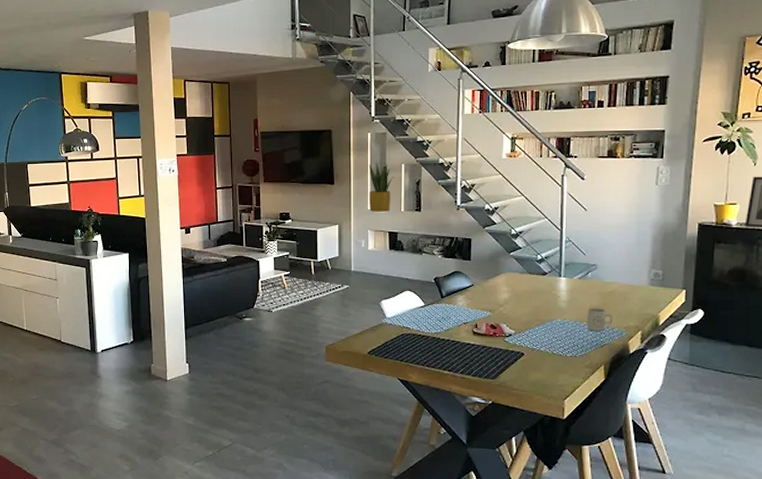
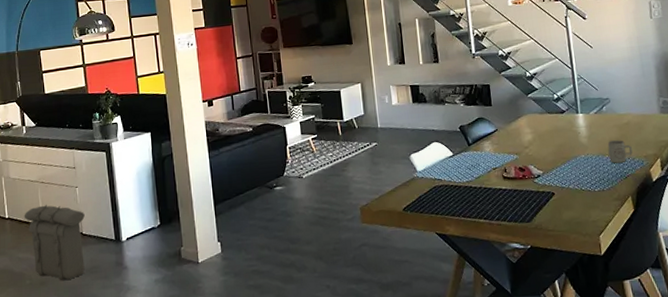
backpack: none [8,311,64,381] -> present [24,205,85,280]
planter: present [369,163,393,212] -> none [385,19,410,68]

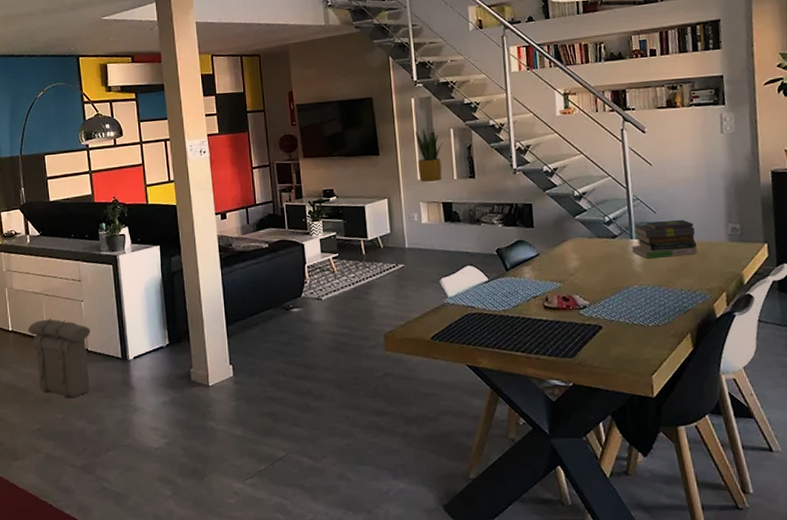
planter: none [385,19,410,68] -> present [415,128,442,182]
books: none [578,95,635,131] -> present [631,219,698,259]
mug: present [607,140,633,163] -> none [665,270,694,296]

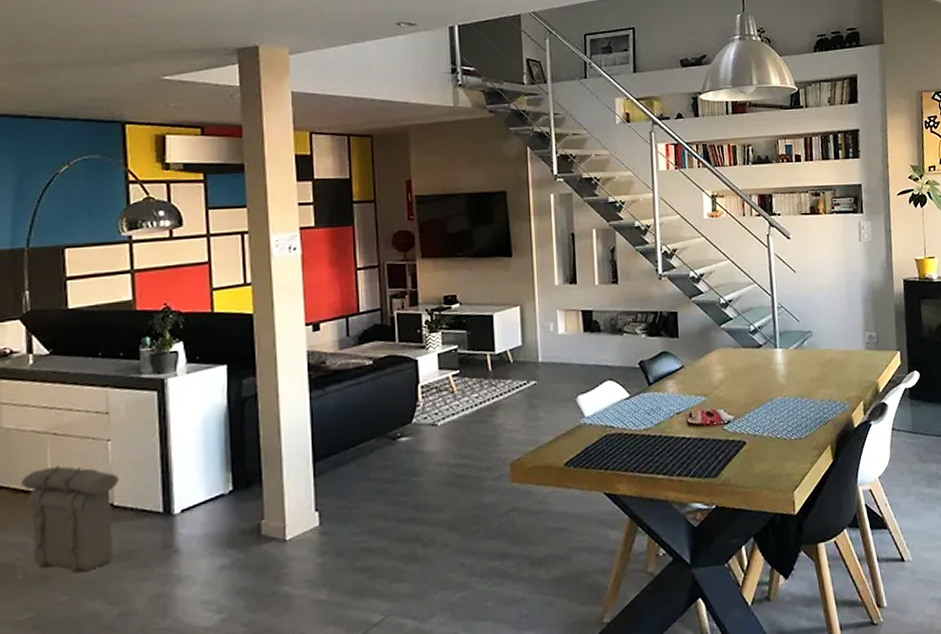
planter: present [415,128,442,182] -> none [554,228,583,288]
books: present [631,219,698,259] -> none [776,327,838,369]

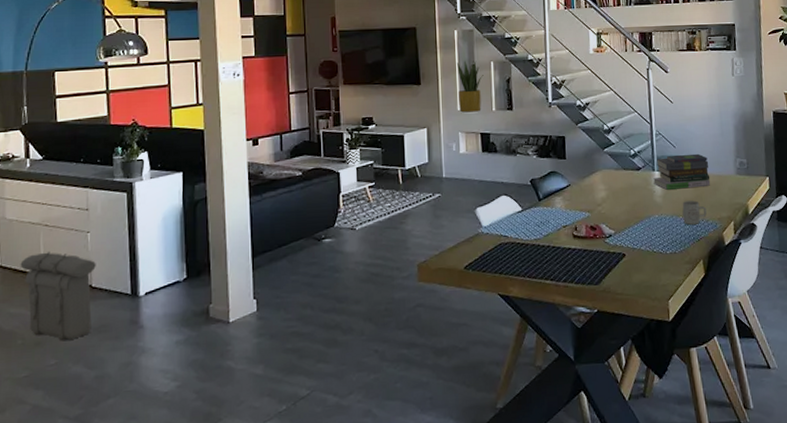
planter: none [554,228,583,288] -> present [457,61,482,113]
books: none [776,327,838,369] -> present [653,153,711,190]
mug: none [807,379,834,407] -> present [682,200,707,225]

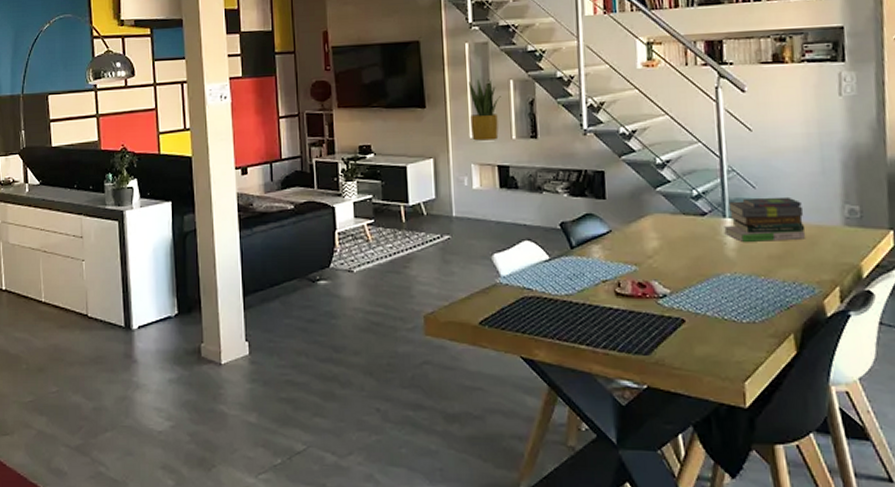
backpack: present [20,252,96,340] -> none [22,278,91,368]
mug: present [682,200,707,225] -> none [764,257,800,288]

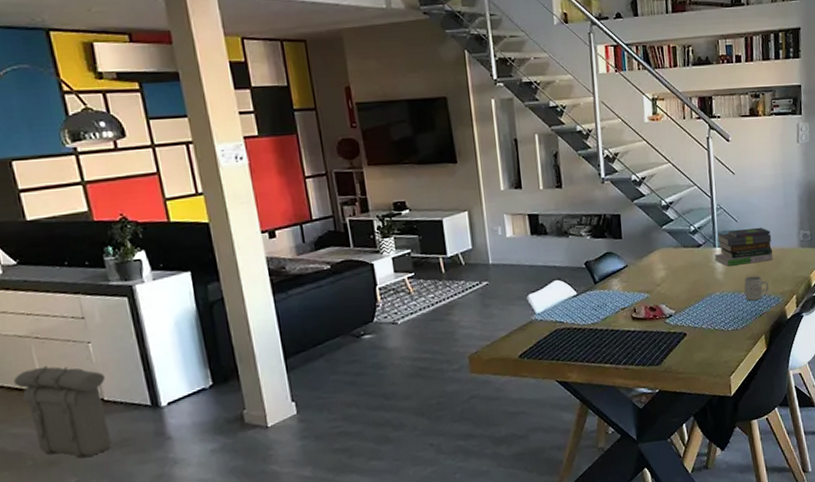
backpack: none [22,278,91,368] -> present [13,366,112,458]
planter: present [469,79,500,141] -> none [497,134,528,193]
mug: none [764,257,800,288] -> present [744,276,769,301]

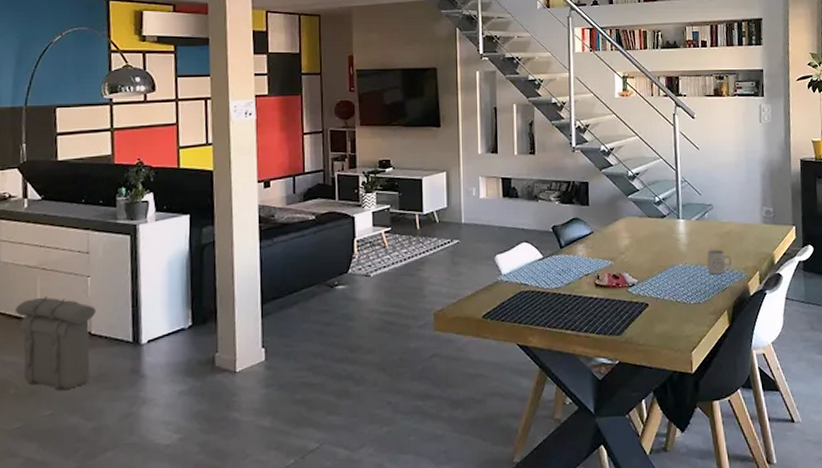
books: present [714,227,773,266] -> none [678,201,736,238]

